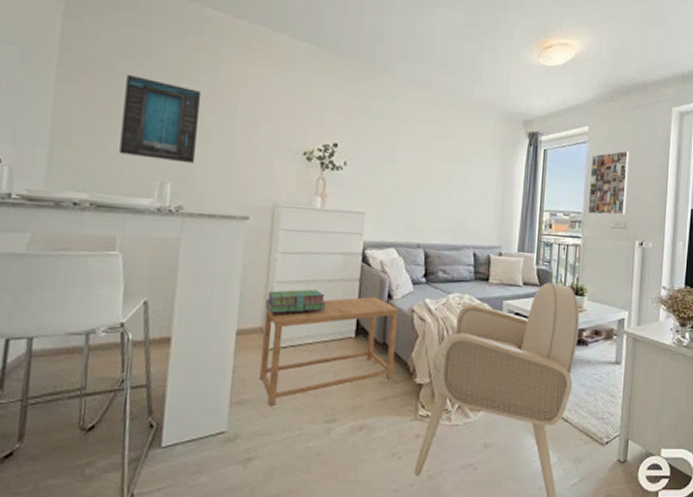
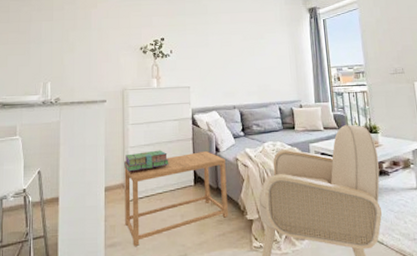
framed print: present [119,75,202,164] -> none [15,12,66,67]
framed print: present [587,151,629,215] -> none [363,11,401,65]

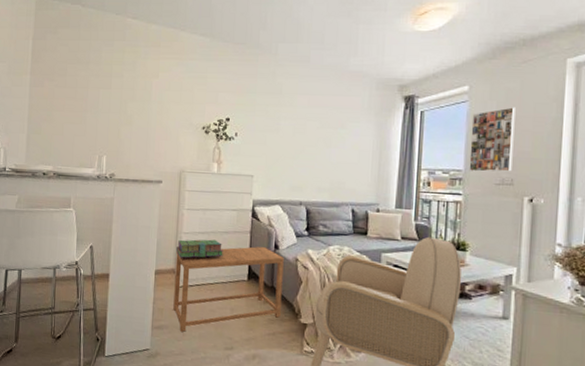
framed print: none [363,11,401,65] -> present [469,107,516,172]

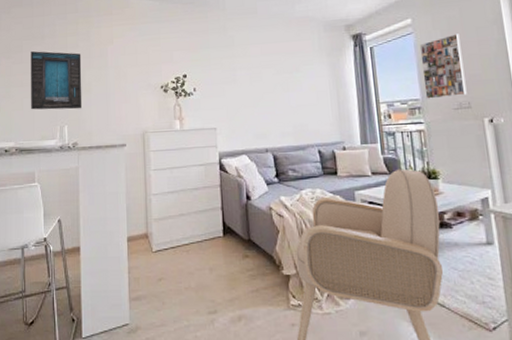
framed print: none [71,76,126,141] -> present [31,51,83,110]
side table: present [173,246,284,332] -> none [147,199,262,300]
stack of books: present [176,239,223,258] -> none [147,198,195,221]

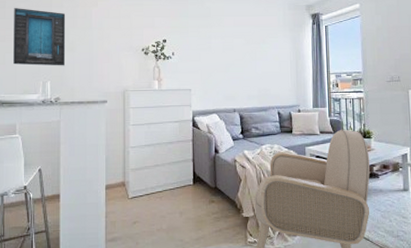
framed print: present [419,33,467,99] -> none [364,19,398,72]

